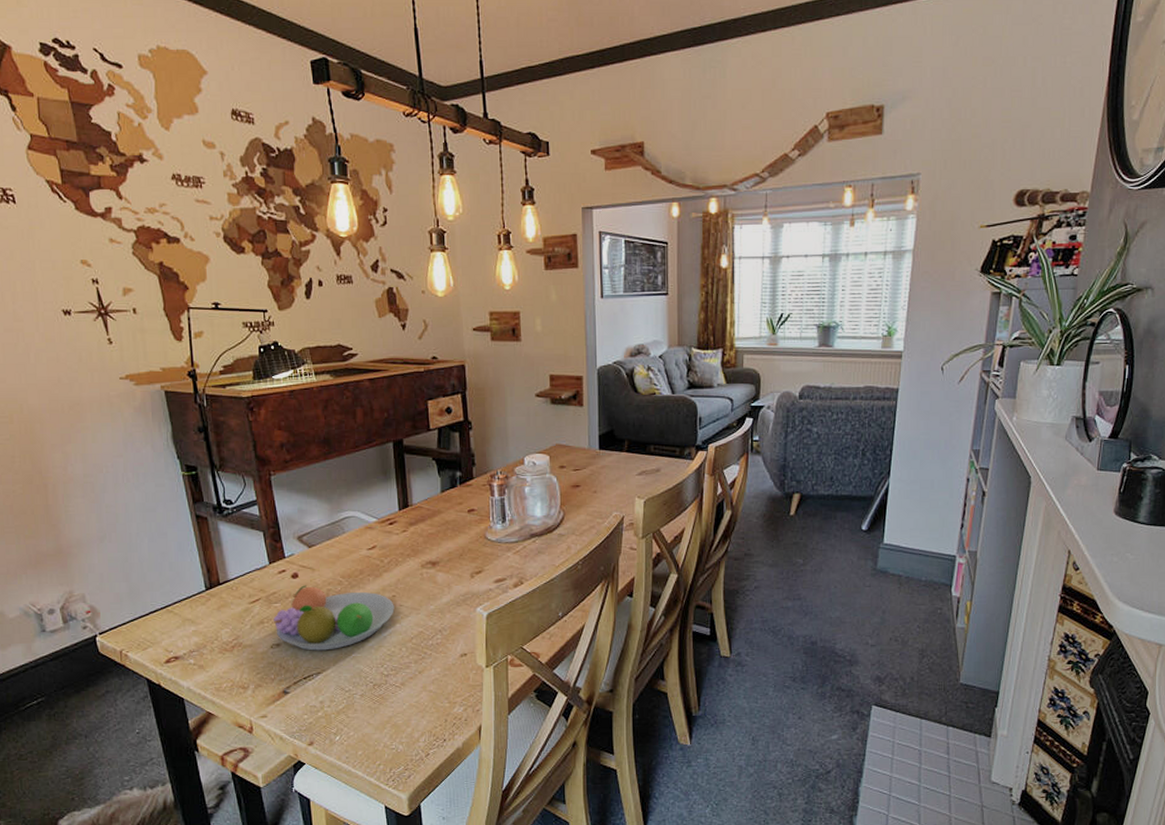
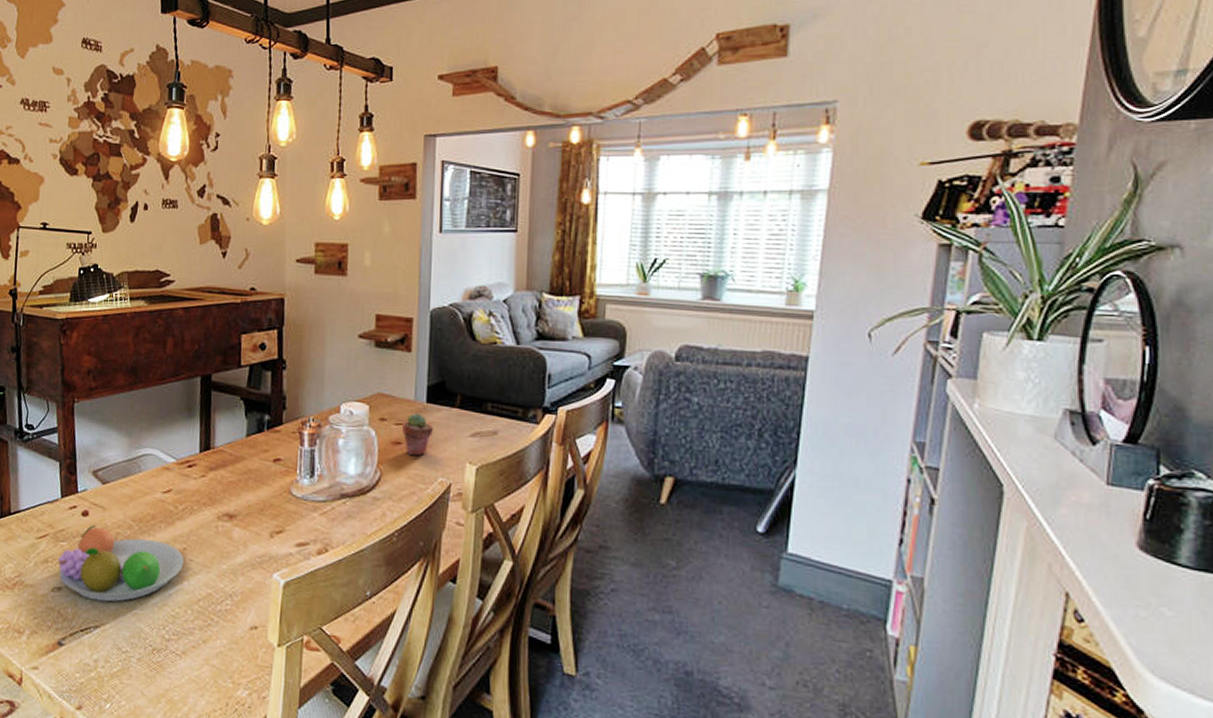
potted succulent: none [580,459,607,495] -> present [402,413,434,456]

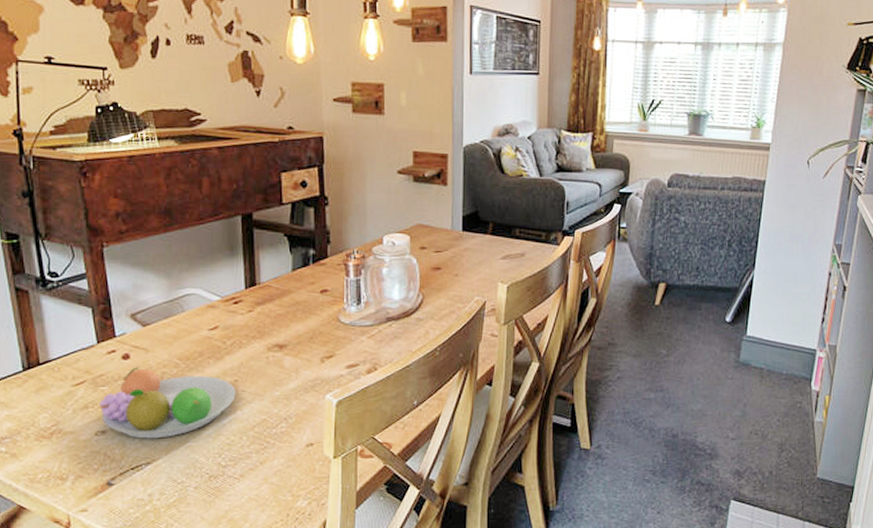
potted succulent: present [402,413,434,456] -> none [441,241,470,278]

